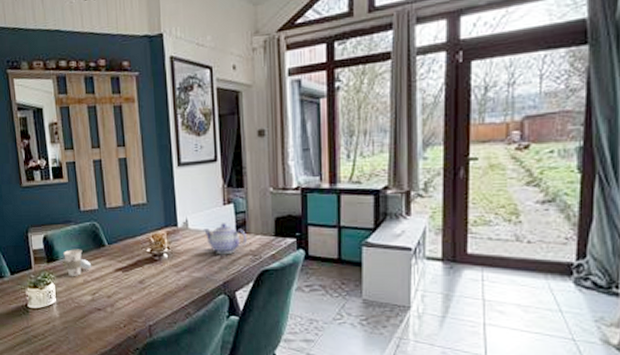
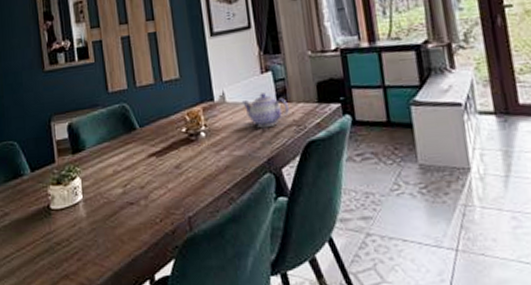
cup: present [62,249,92,277] -> none [89,135,122,169]

